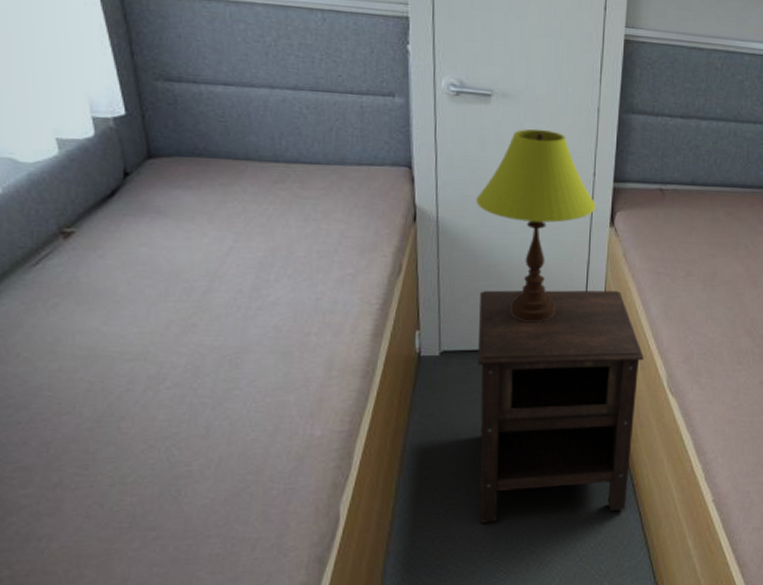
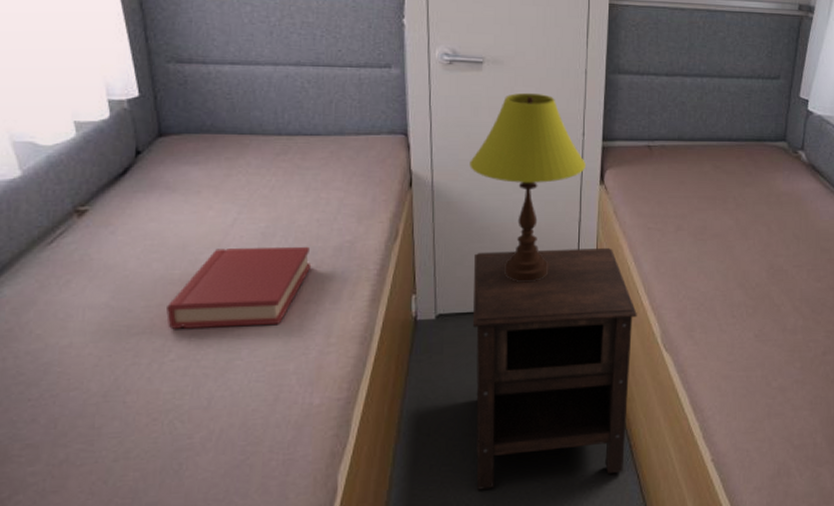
hardback book: none [161,277,312,357] -> present [166,246,312,329]

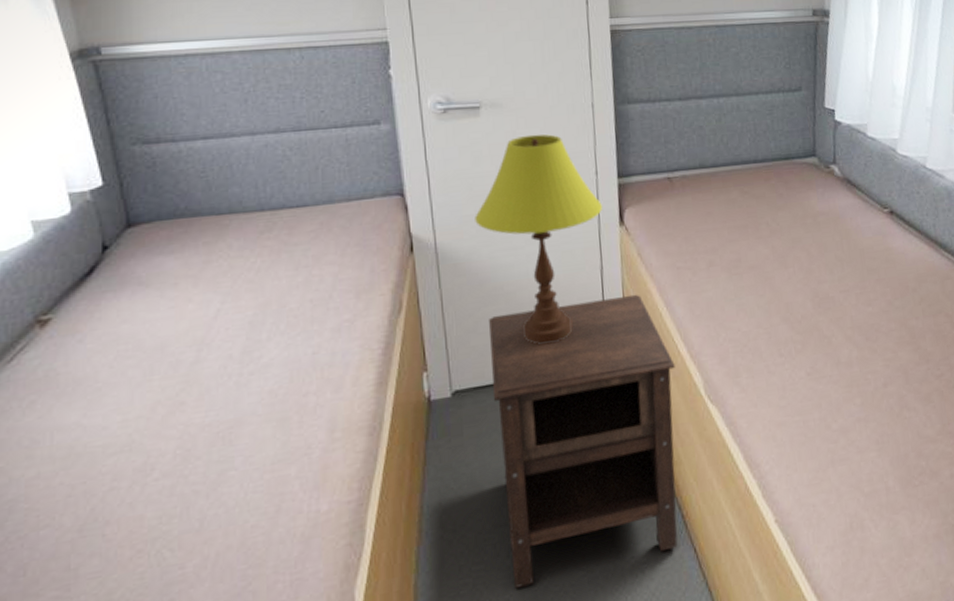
hardback book: present [166,246,312,329] -> none [147,331,308,444]

